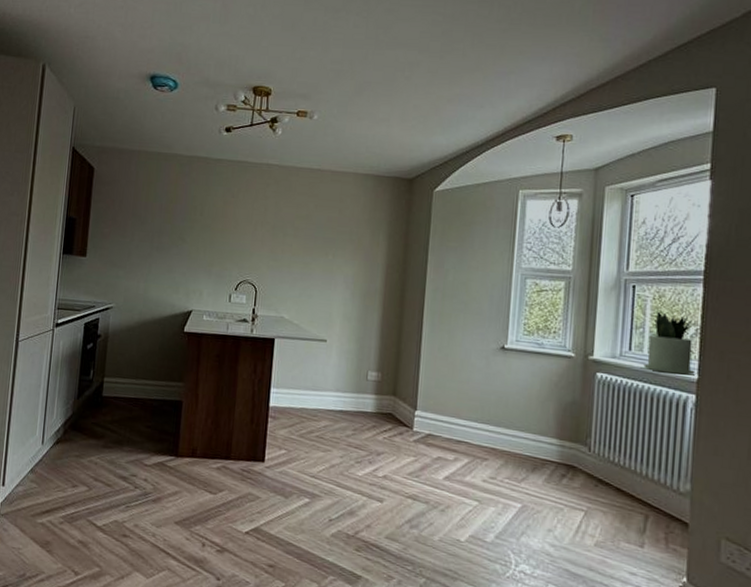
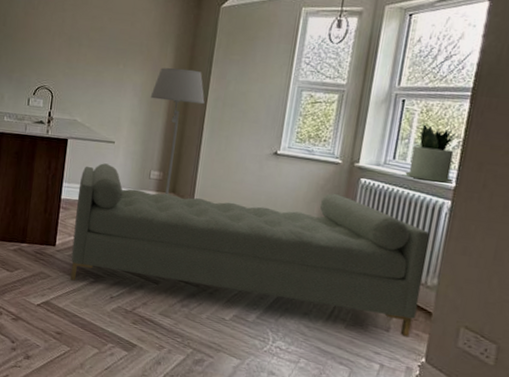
sofa: none [282,364,676,554] -> present [70,163,430,337]
floor lamp: none [363,257,423,399] -> present [150,67,205,195]

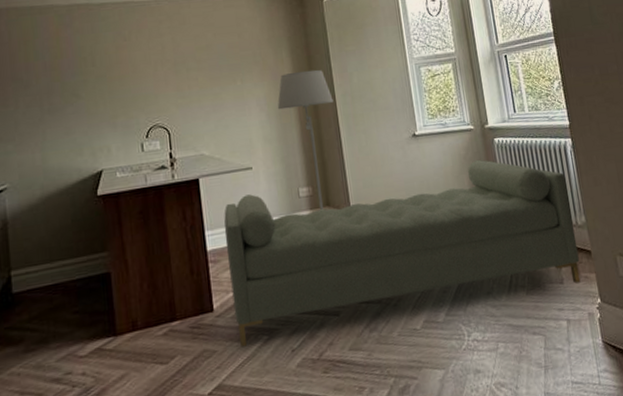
planter: present [405,124,458,183] -> none [526,71,566,126]

